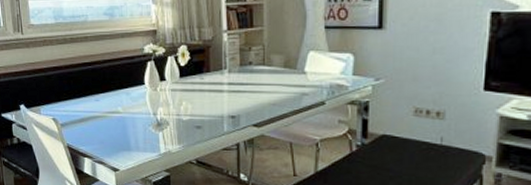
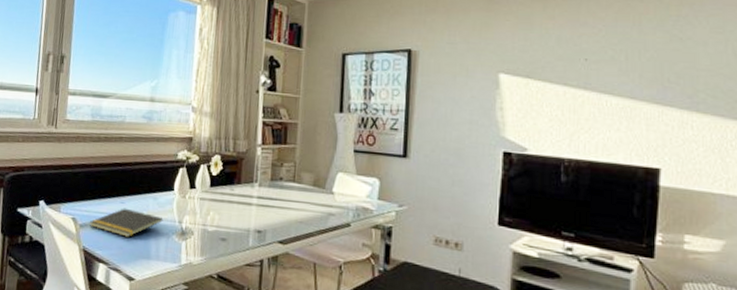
notepad: none [70,105,138,132] -> present [90,208,163,237]

